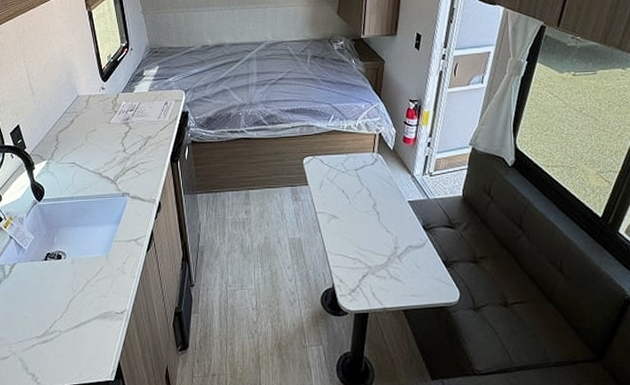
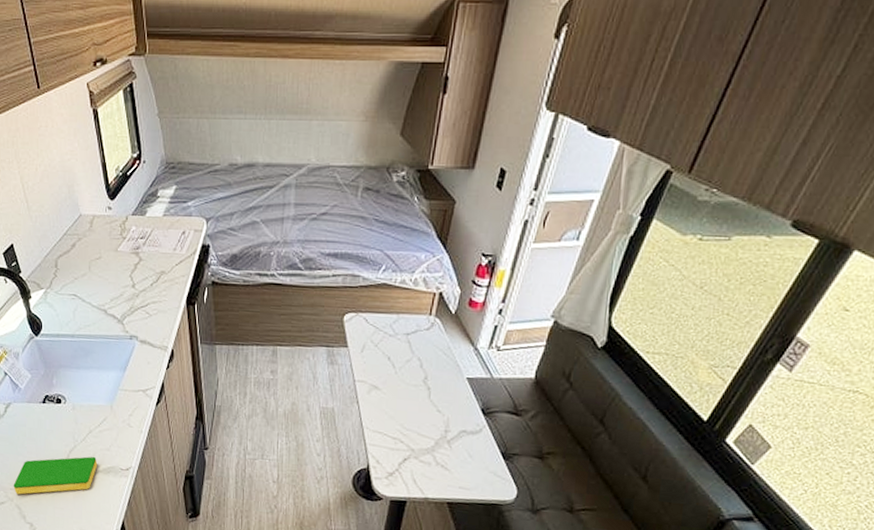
dish sponge: none [17,304,95,348] -> present [13,456,98,495]

